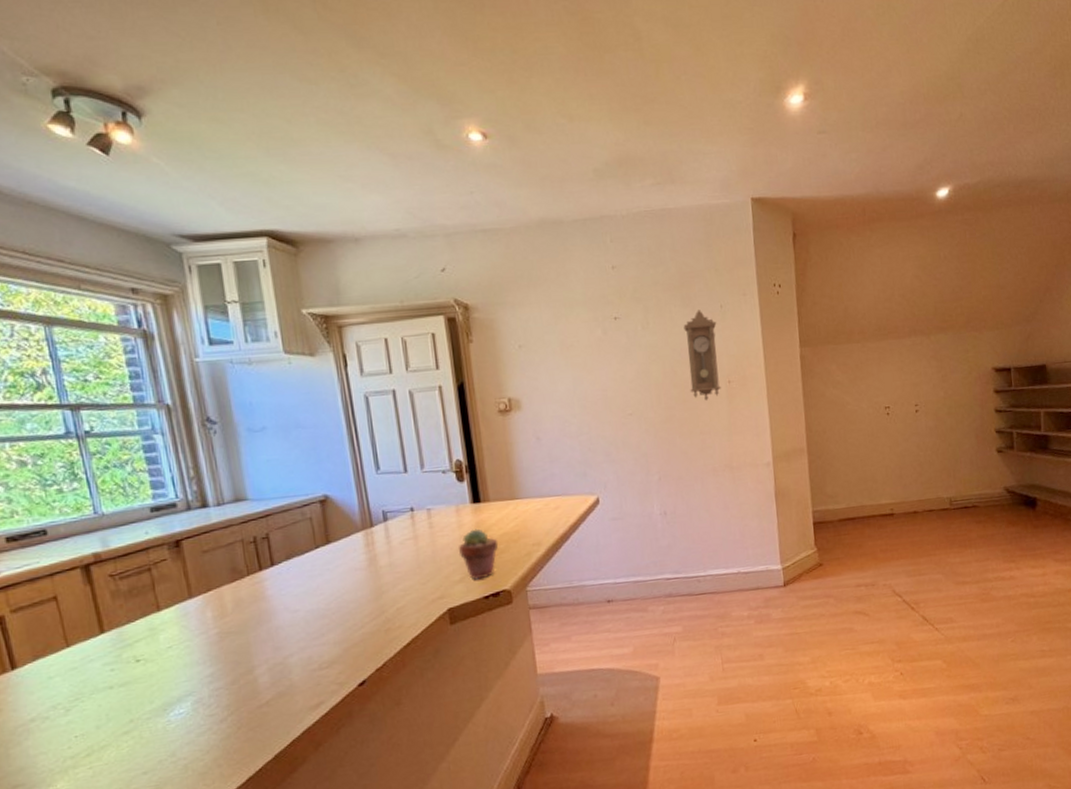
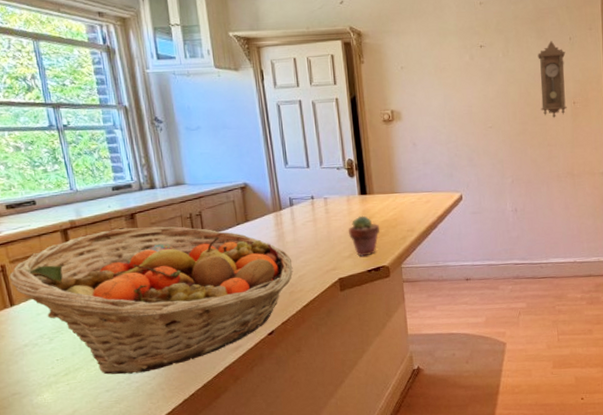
fruit basket: none [10,554,390,752] -> present [9,226,293,375]

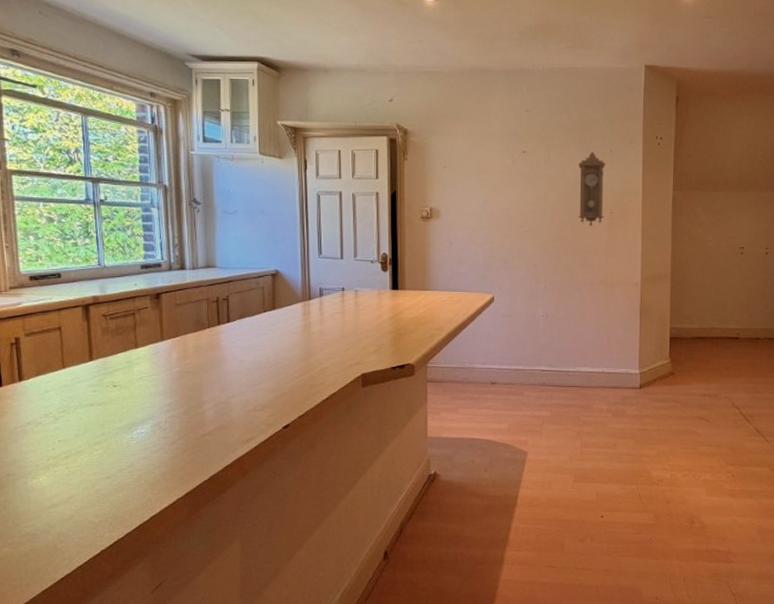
fruit basket: present [9,226,293,375] -> none [22,307,316,461]
potted succulent: present [348,215,380,257] -> none [375,311,409,353]

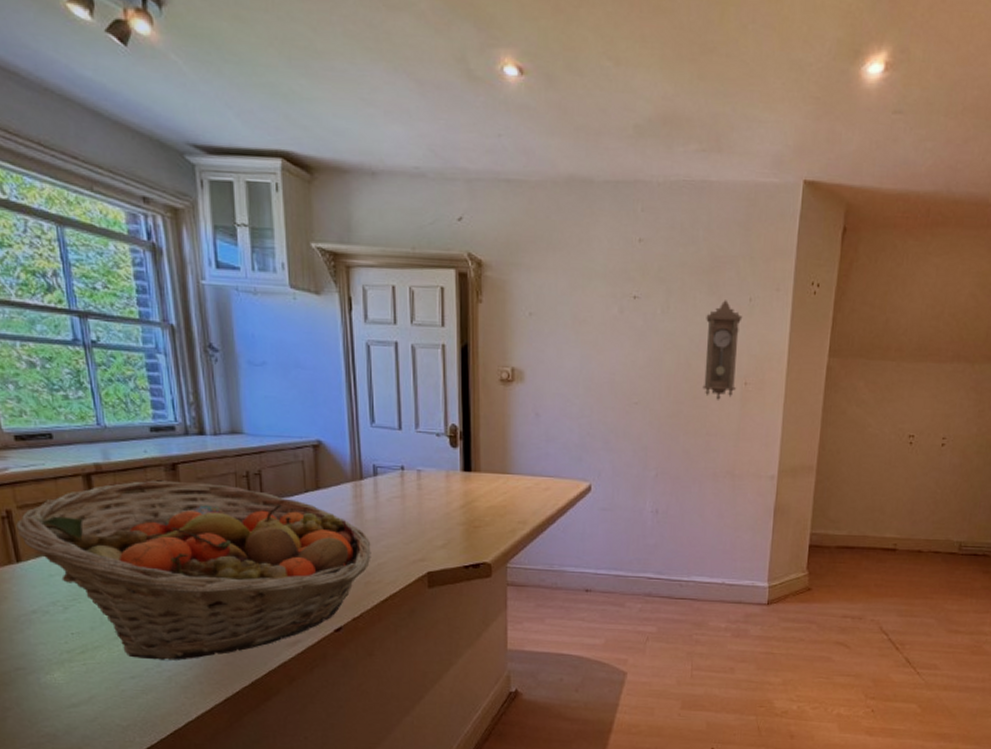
fruit basket: none [22,307,316,461] -> present [16,480,371,660]

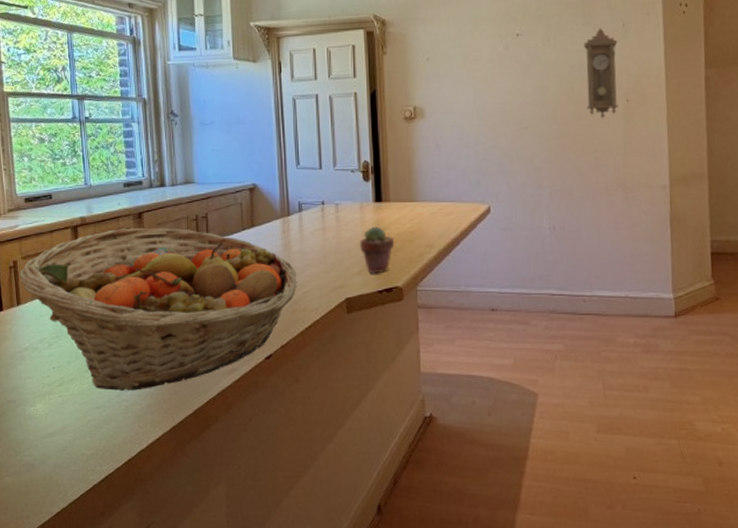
potted succulent: none [443,497,485,548] -> present [359,226,395,274]

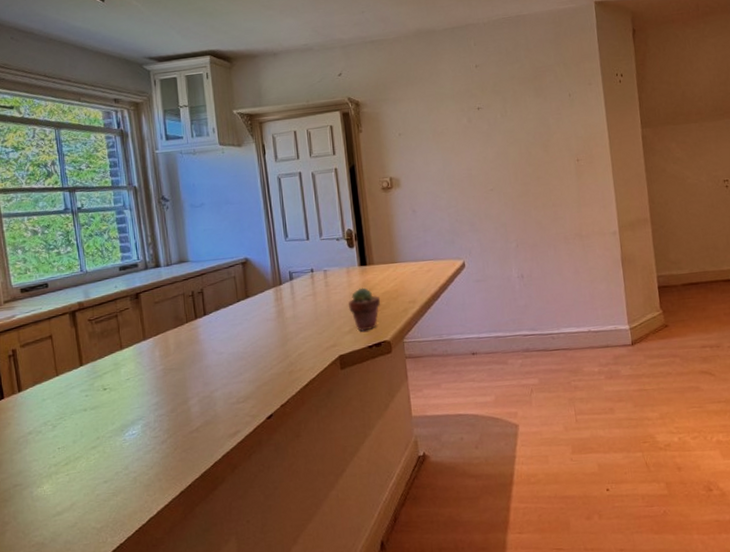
fruit basket: present [20,227,297,391] -> none [19,305,293,464]
pendulum clock: present [583,28,618,118] -> none [536,98,571,177]

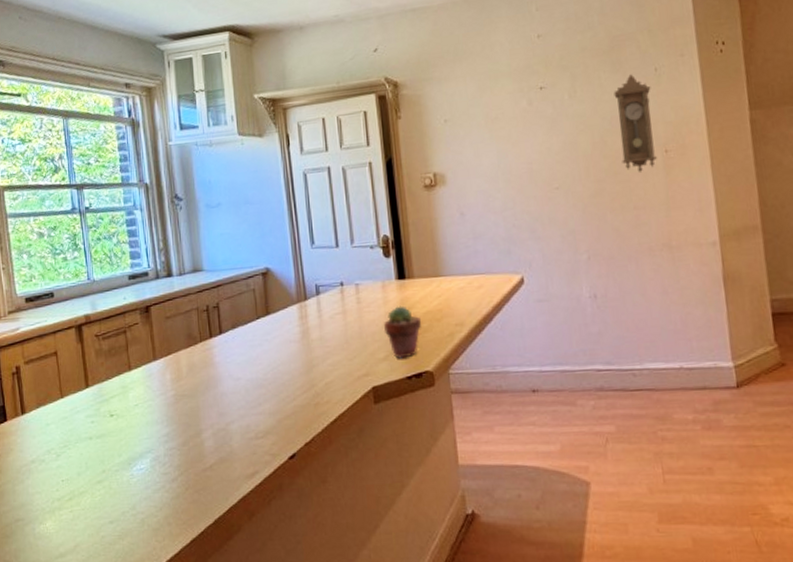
pendulum clock: none [536,98,571,177] -> present [613,74,657,172]

